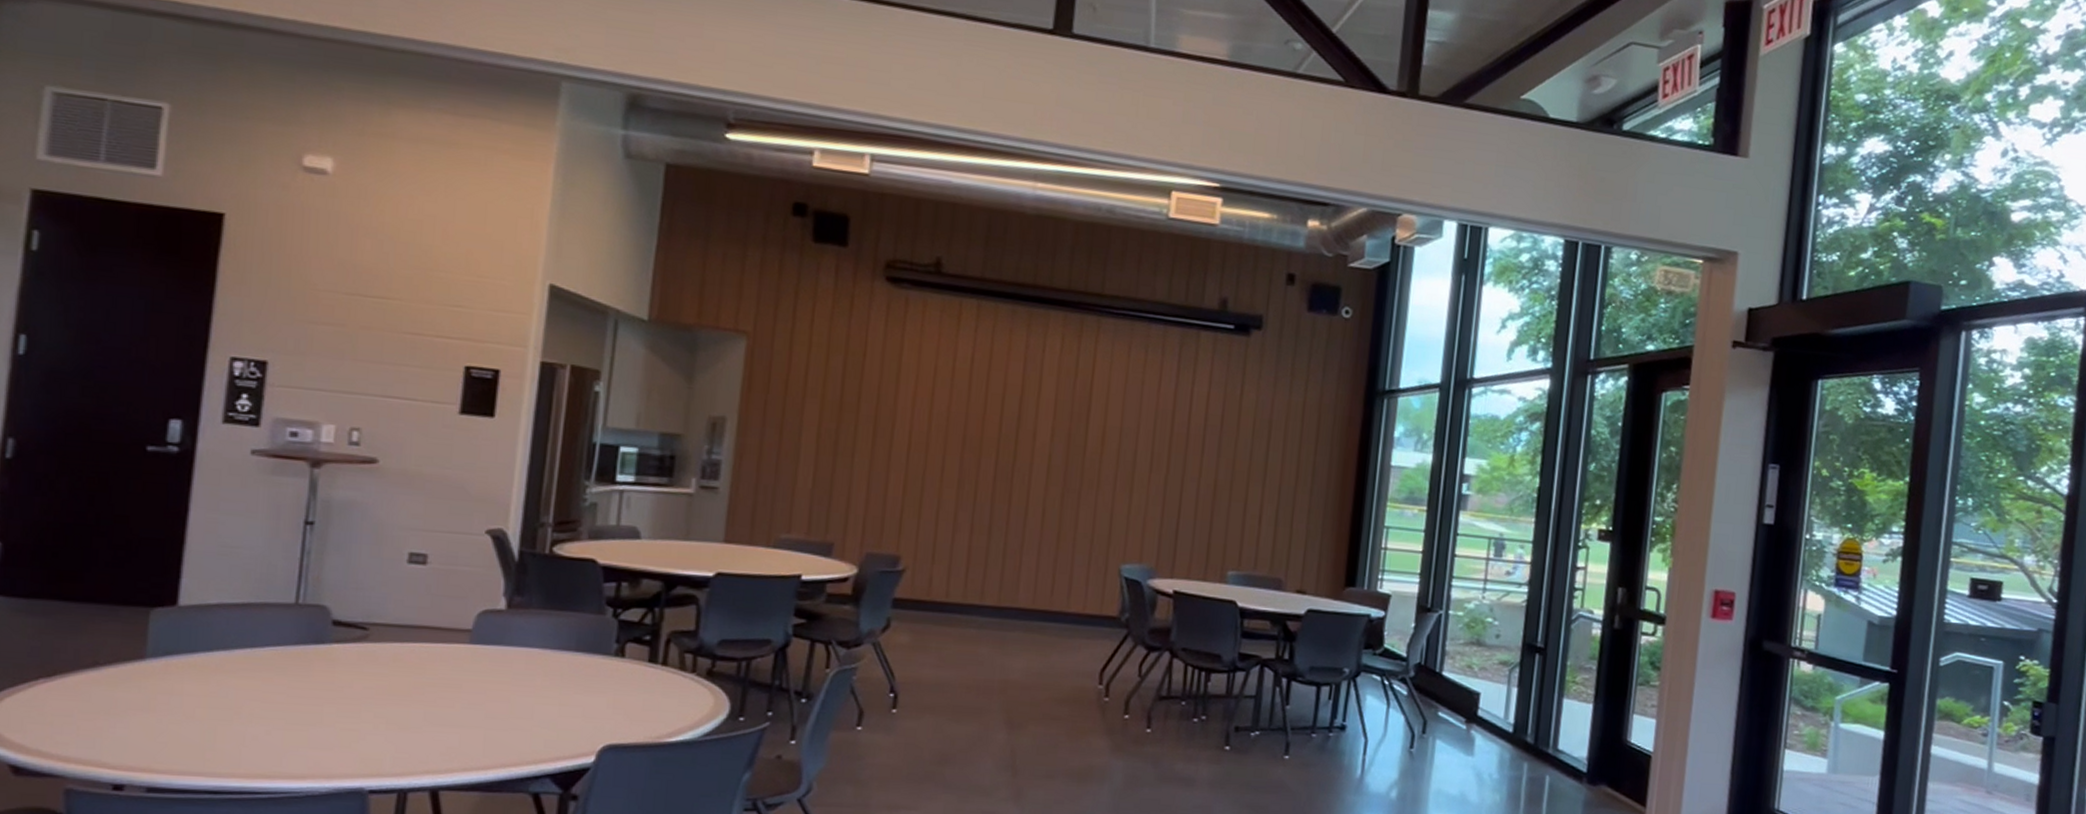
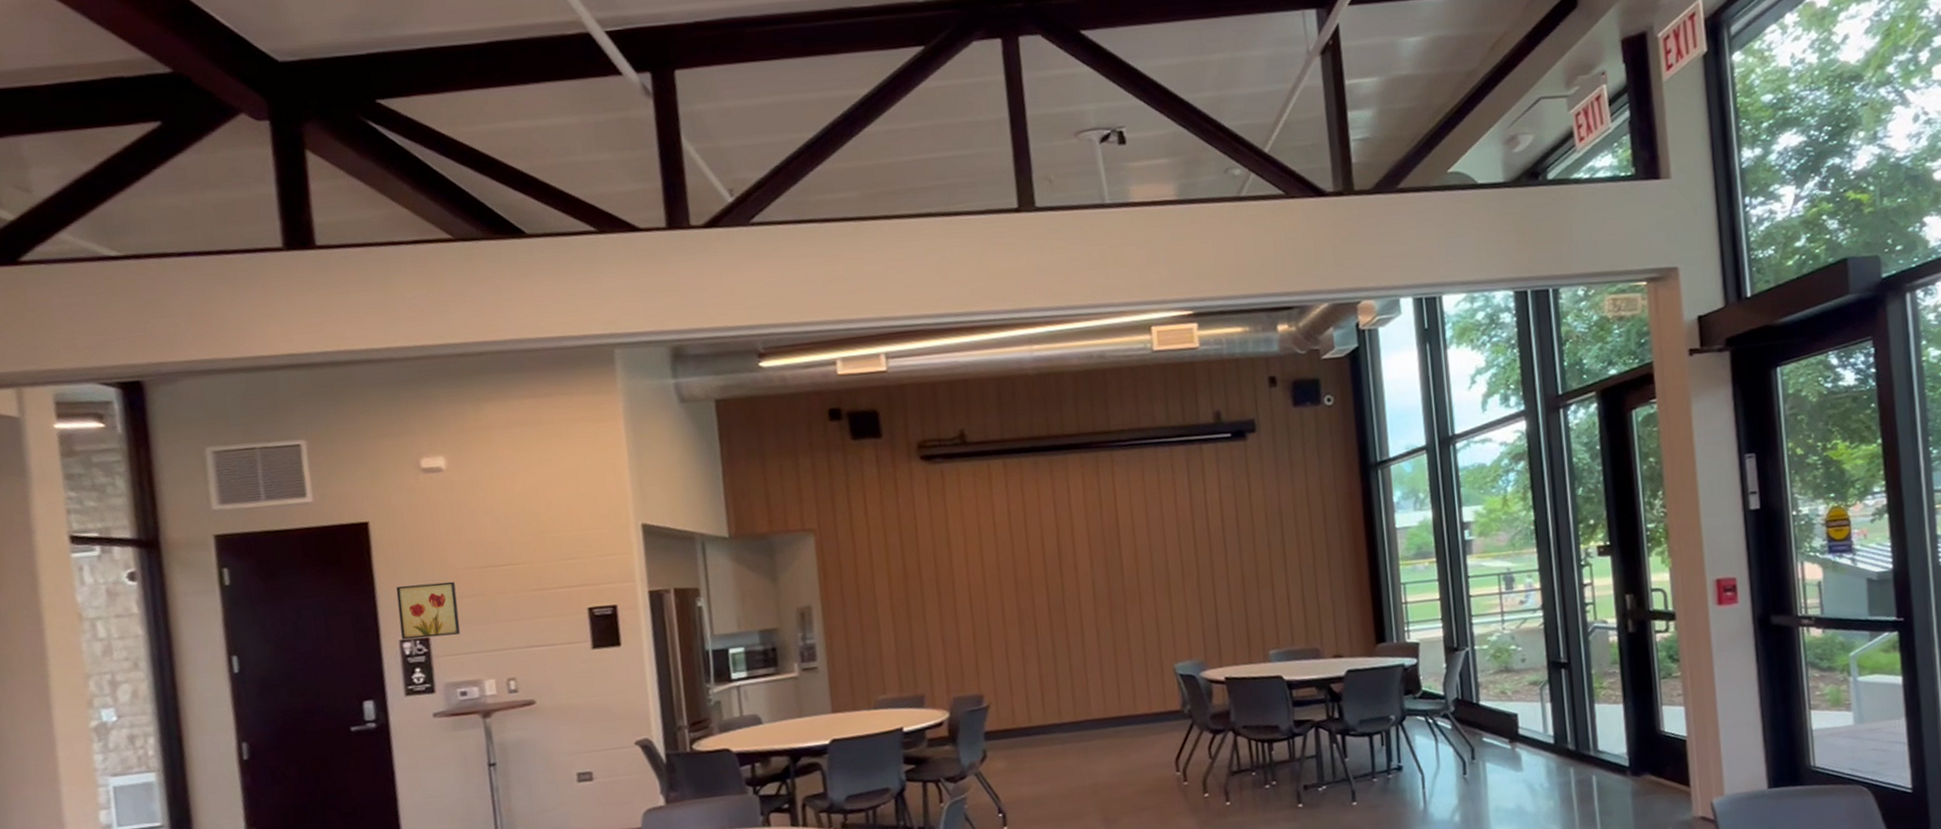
wall art: none [233,294,312,365] -> present [396,581,460,640]

